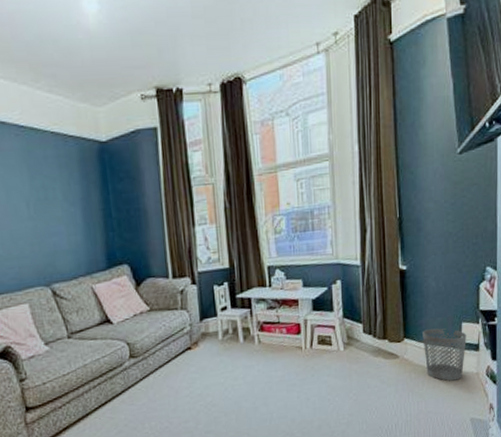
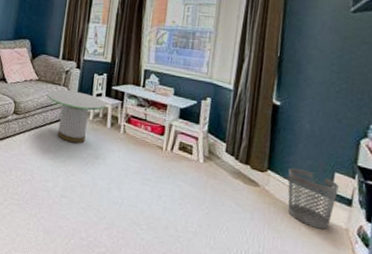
side table: none [164,311,235,372] -> present [47,89,107,144]

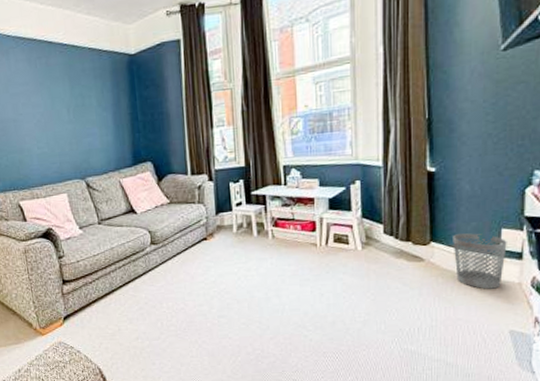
side table: present [47,89,107,144] -> none [182,205,249,261]

